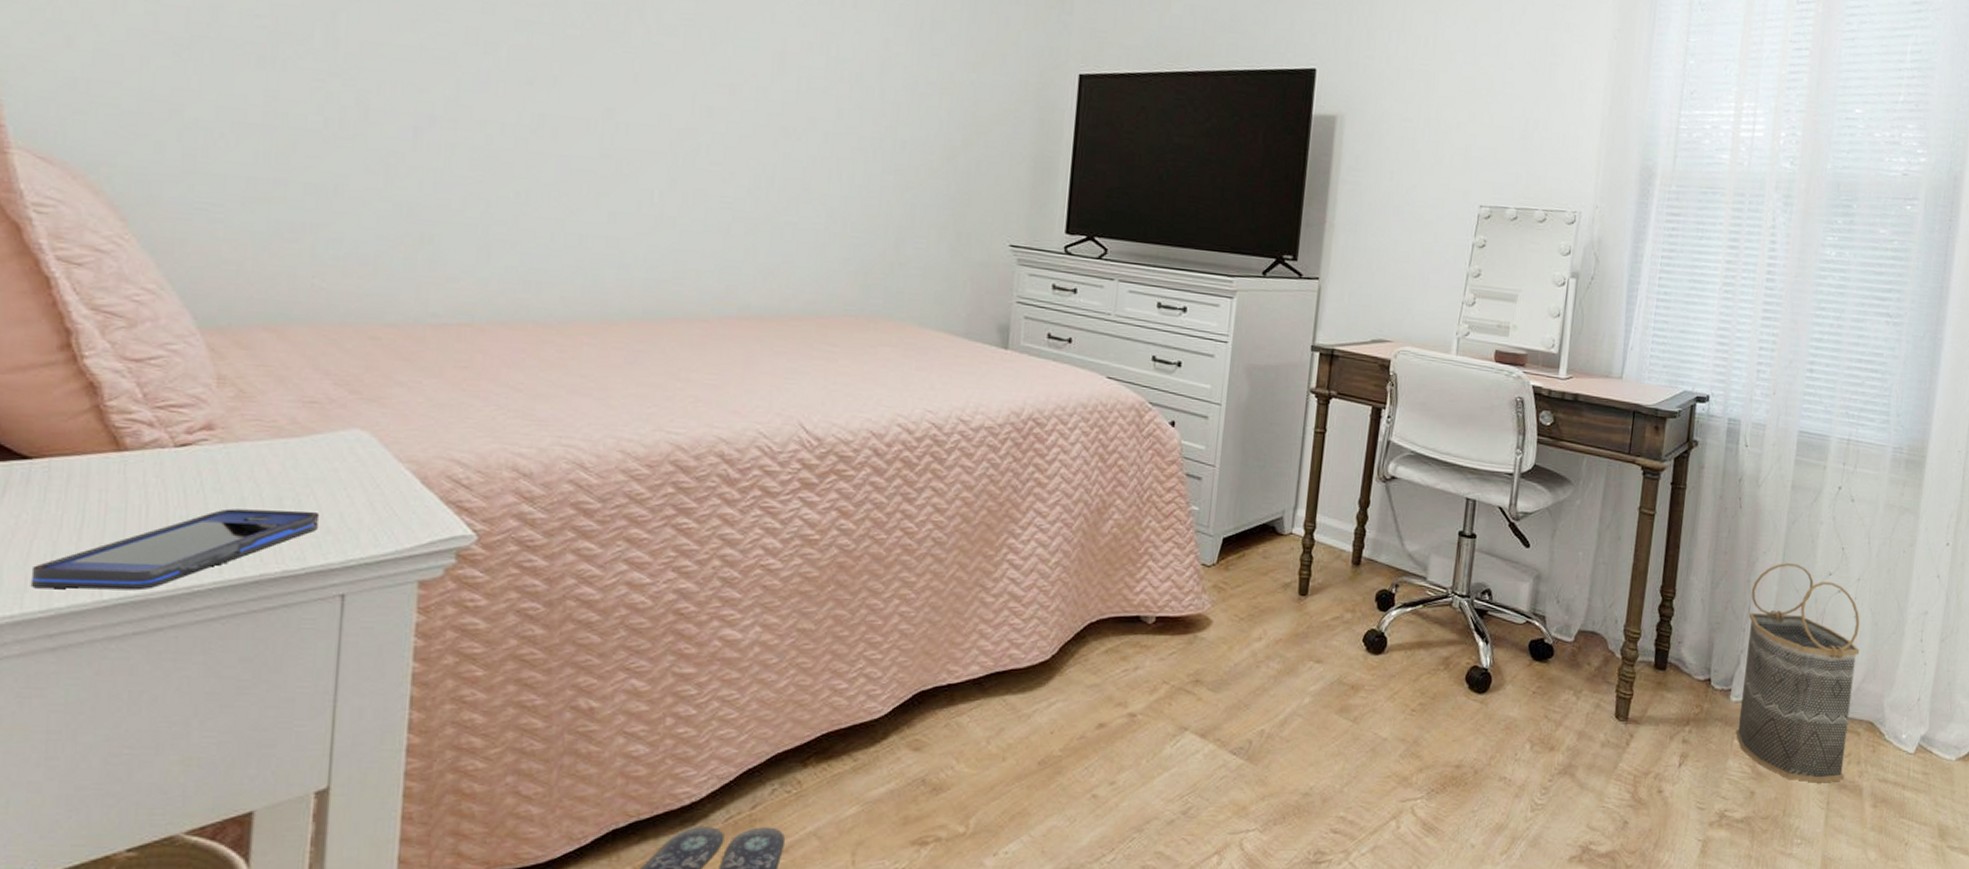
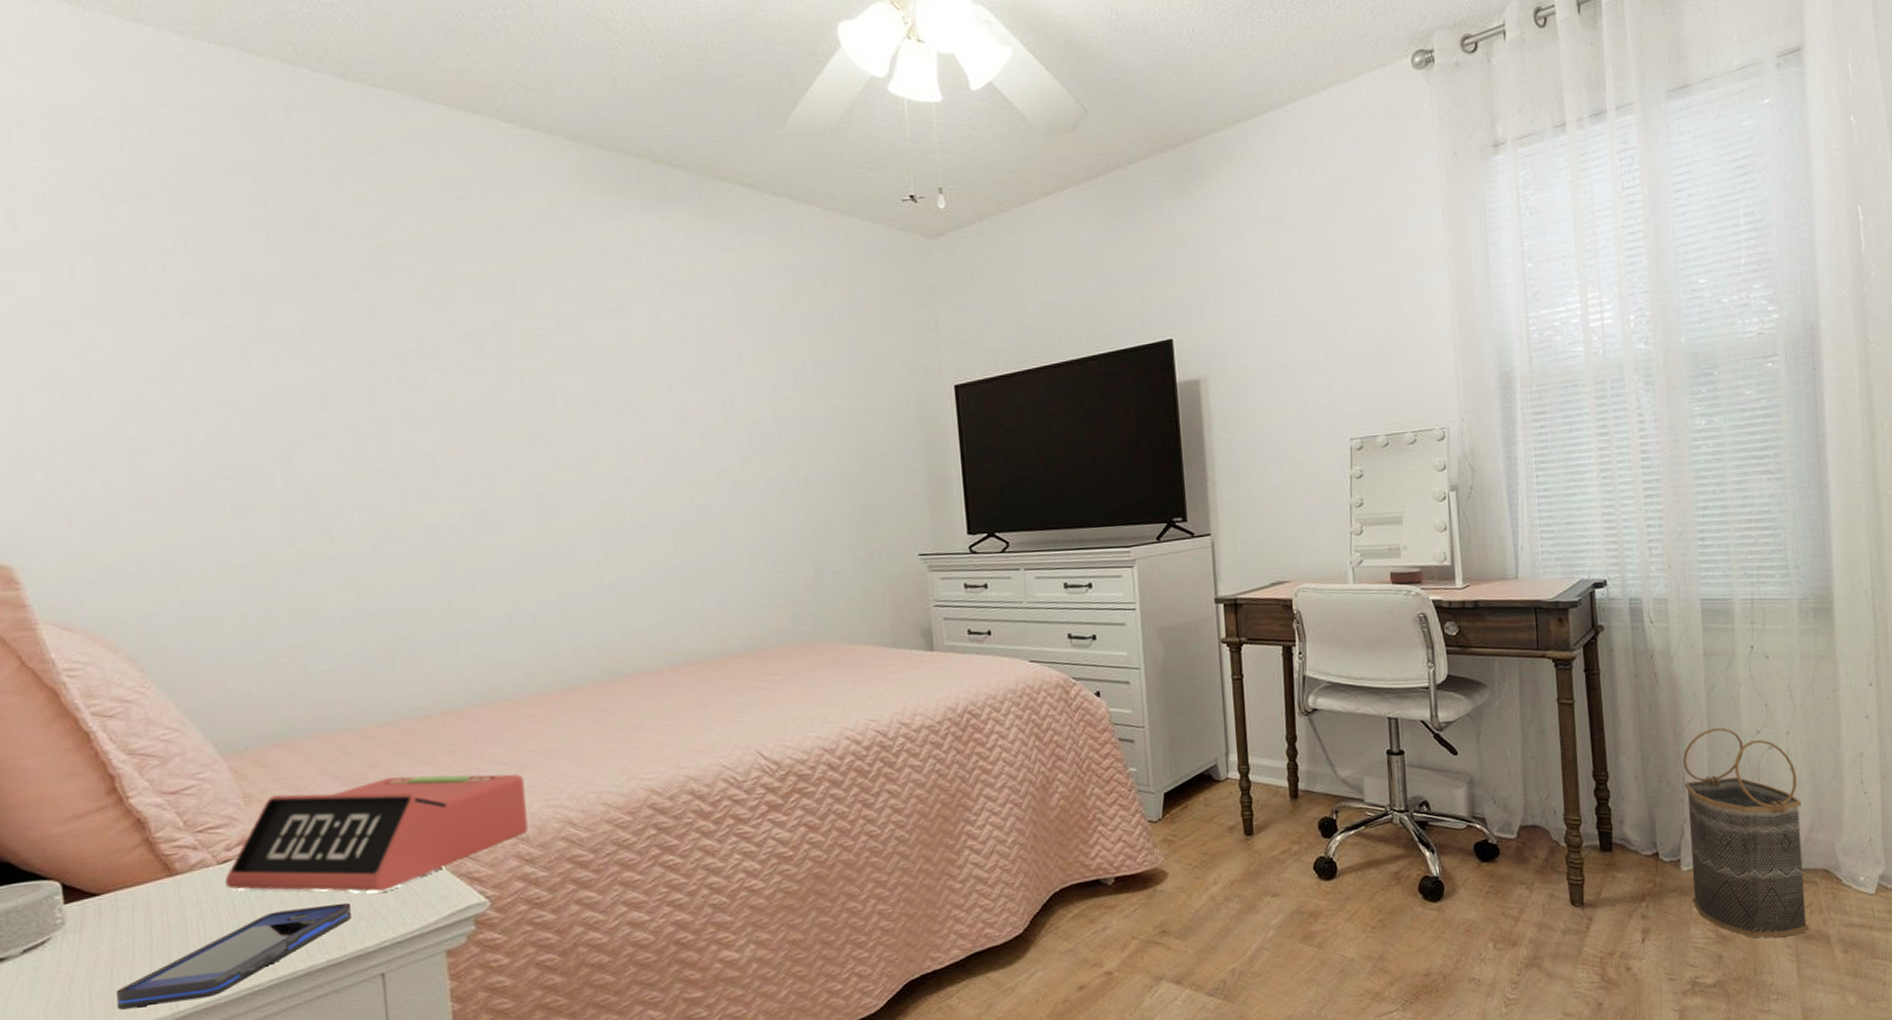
alarm clock: none [179,382,538,505] -> present [224,774,528,892]

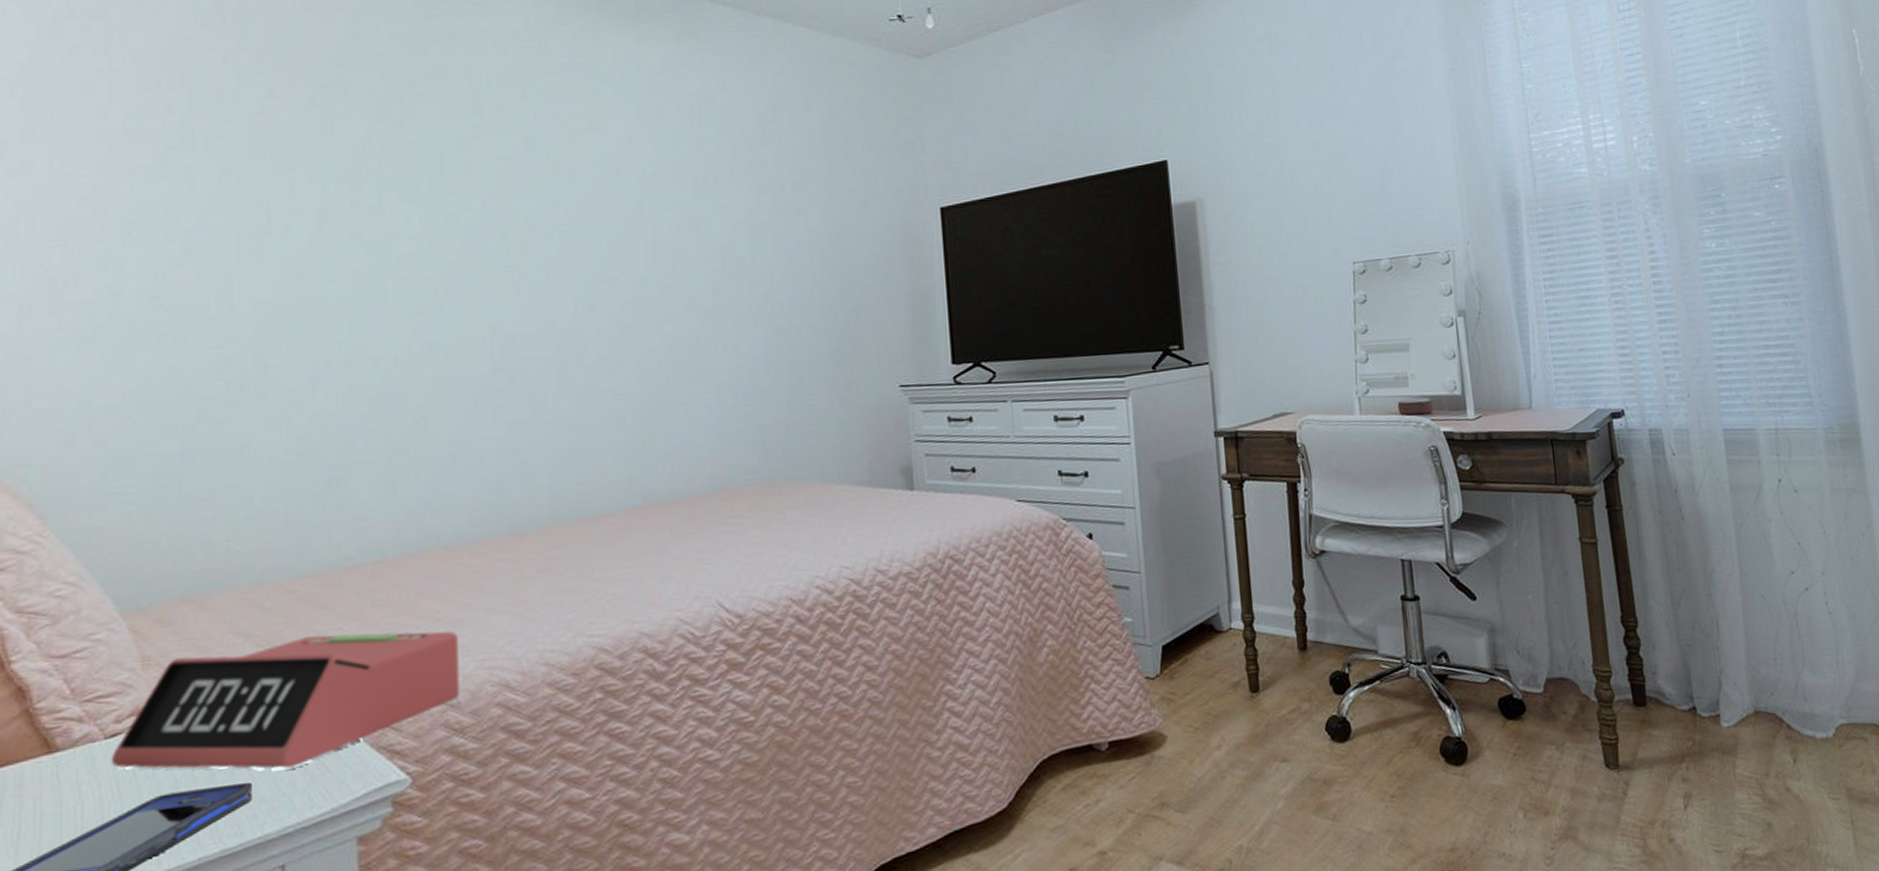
basket: present [1682,727,1809,938] -> none [1715,567,1863,803]

